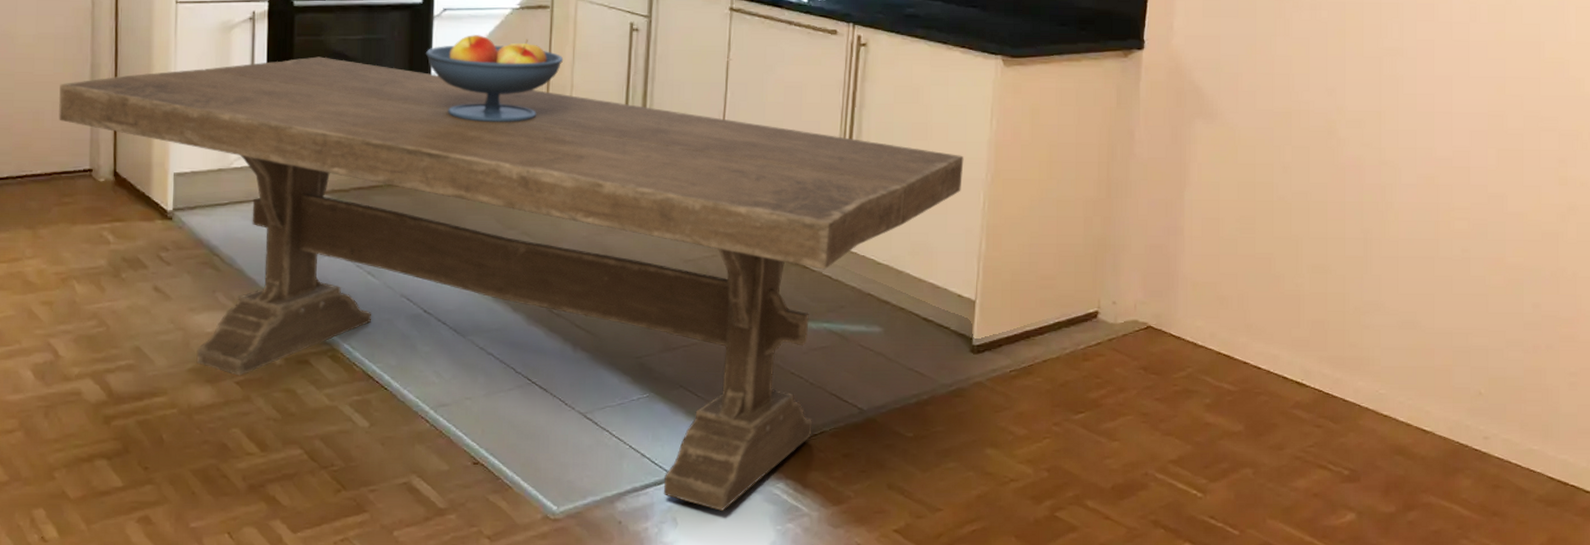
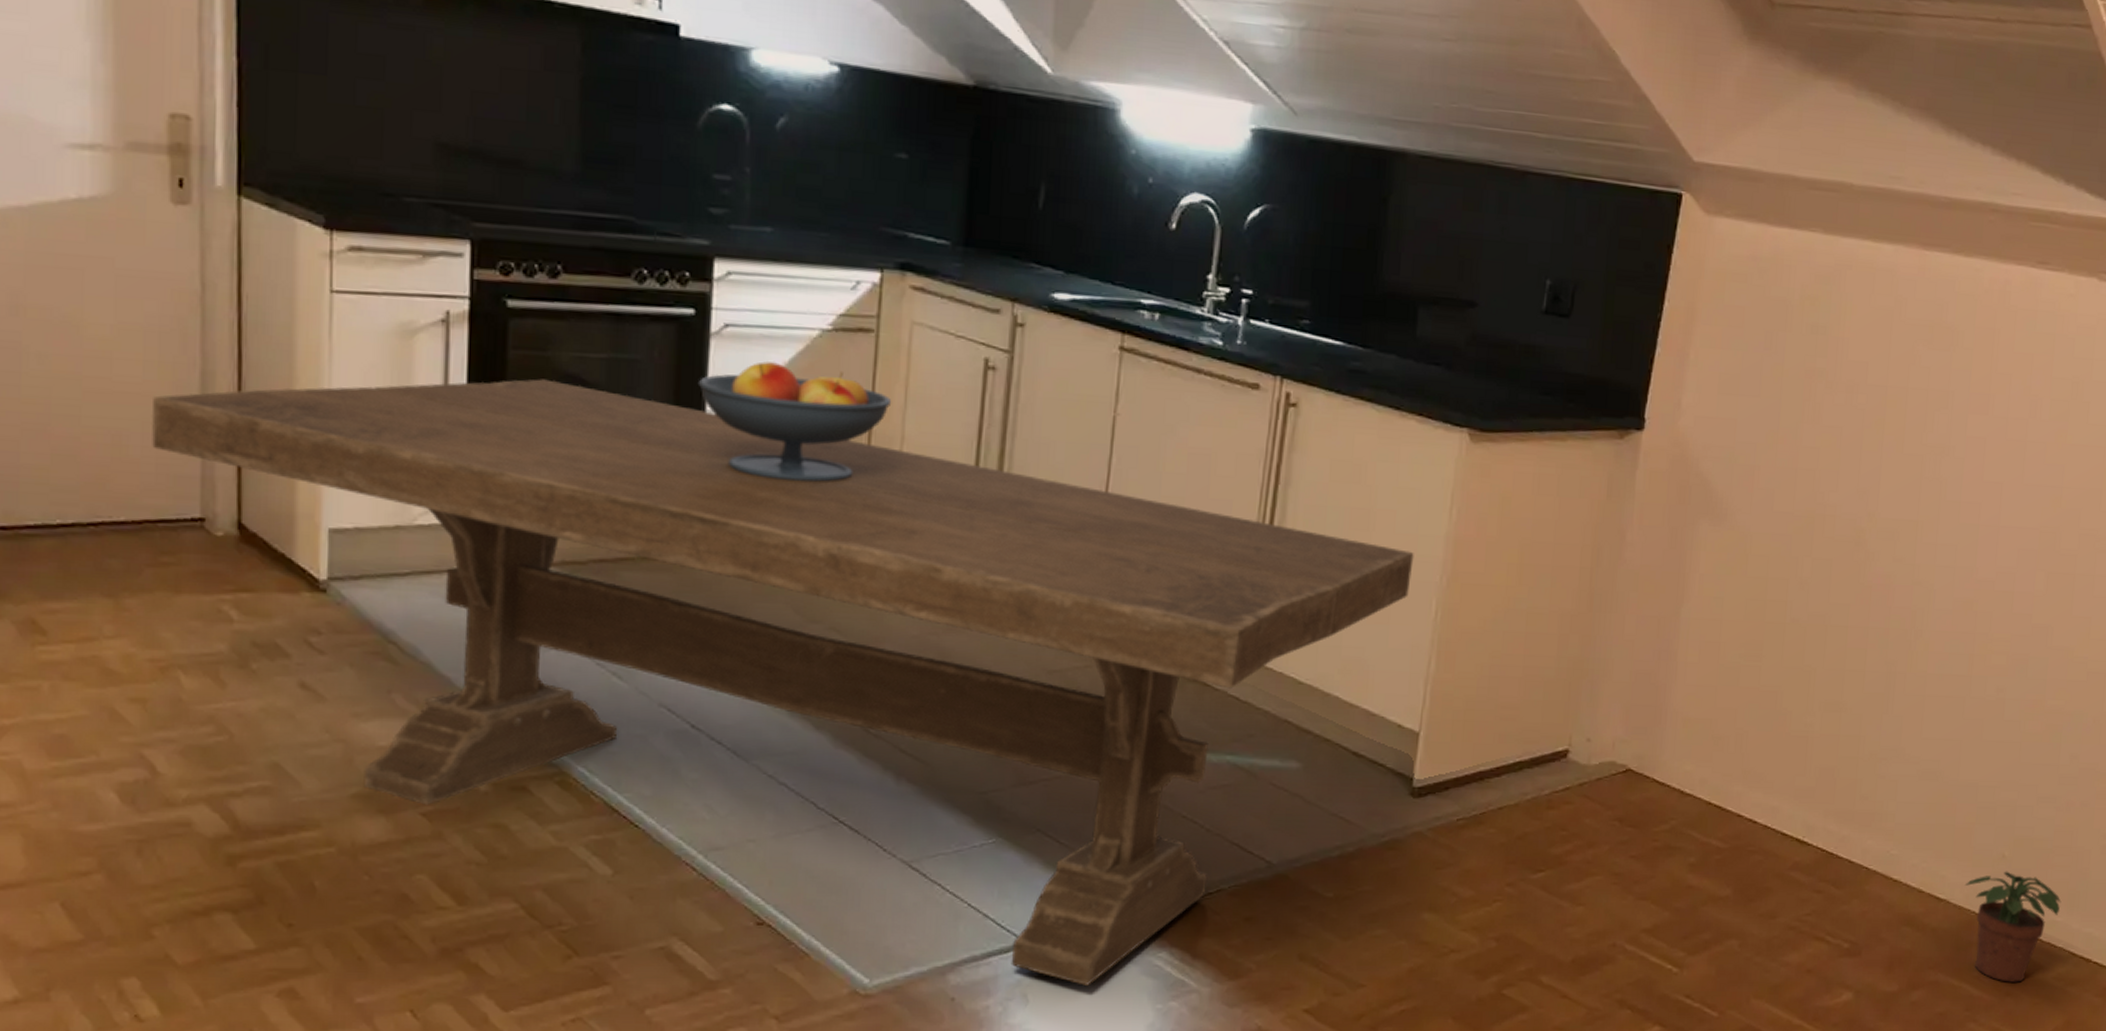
potted plant: none [1447,406,1536,504] -> present [1964,871,2061,983]

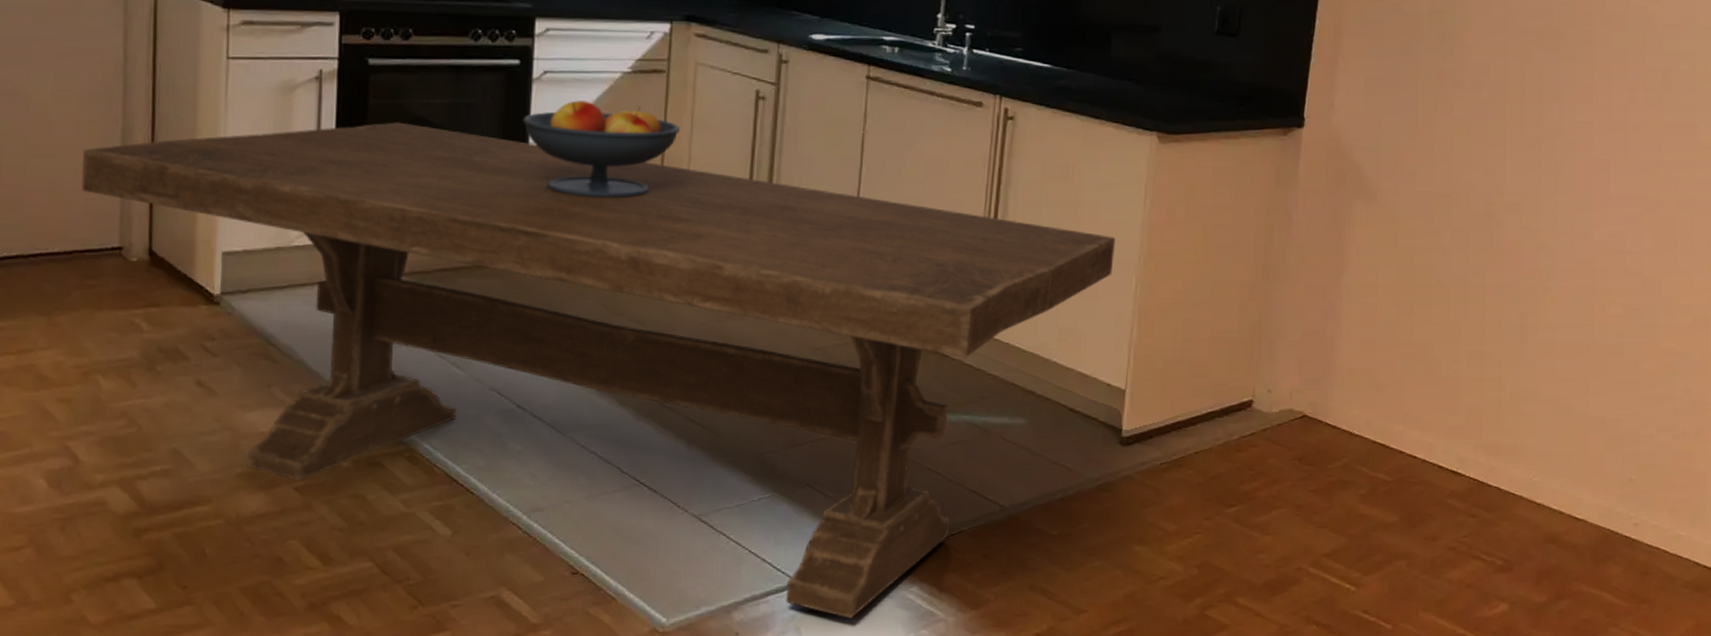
potted plant: present [1964,871,2061,983] -> none [1599,492,1684,591]

